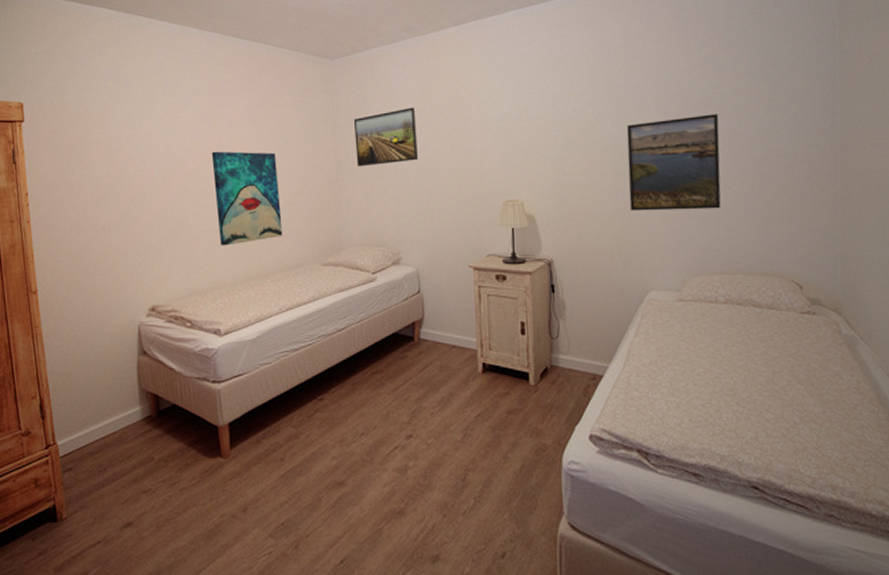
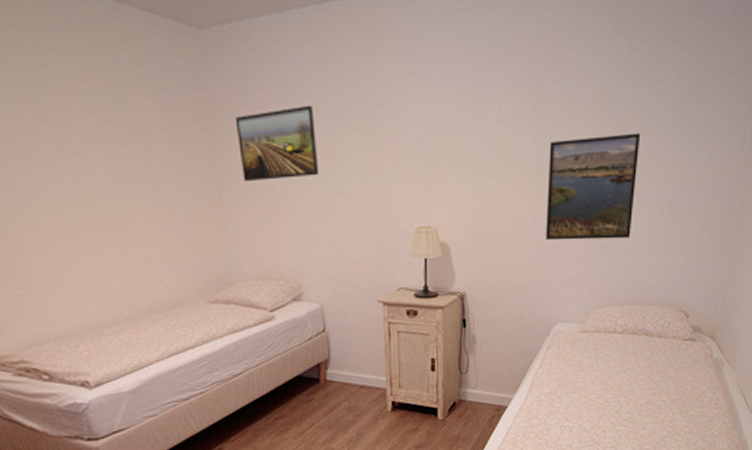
wall art: present [211,151,283,246] -> none [41,153,156,281]

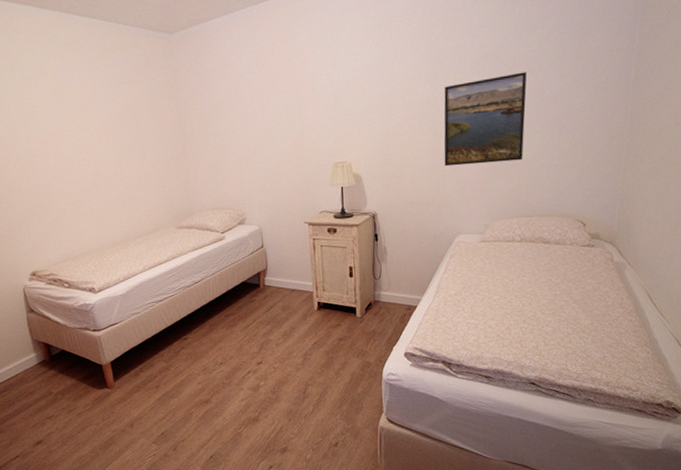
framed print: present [234,105,320,182] -> none [195,78,257,139]

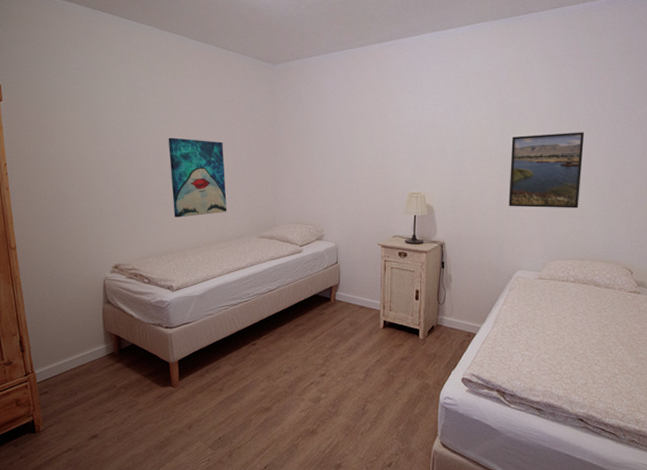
wall art: none [67,128,140,216] -> present [168,137,227,218]

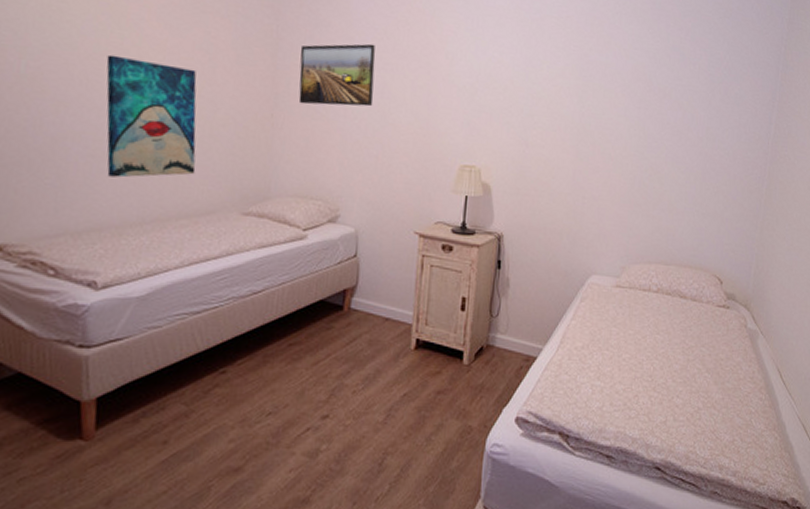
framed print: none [290,110,343,158] -> present [298,43,376,107]
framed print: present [509,132,585,209] -> none [584,103,676,200]

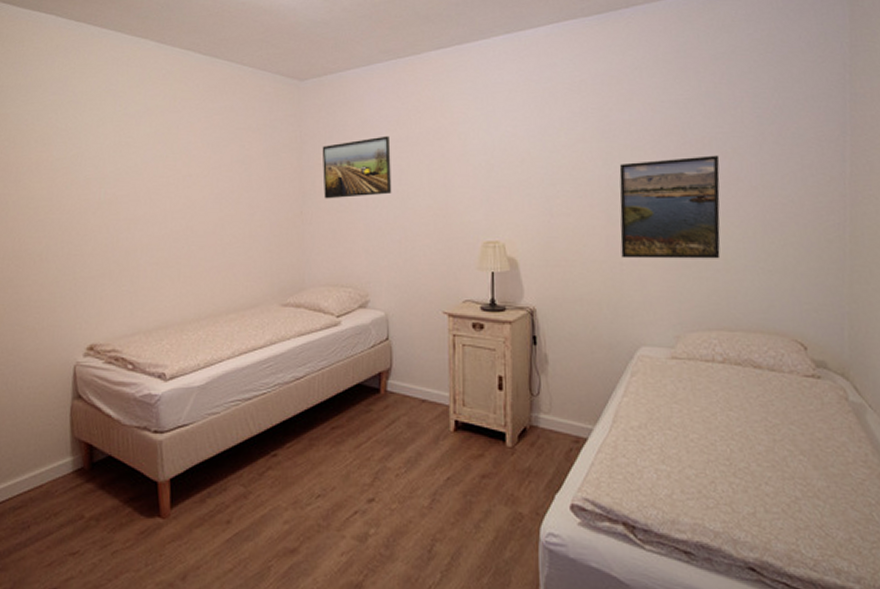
wall art: present [106,54,197,178] -> none [164,176,240,280]
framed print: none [584,103,676,200] -> present [619,155,721,259]

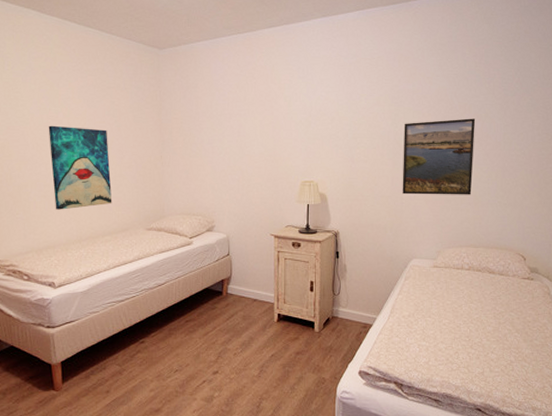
wall art: none [164,176,240,280] -> present [48,125,112,210]
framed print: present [322,135,392,199] -> none [177,96,233,147]

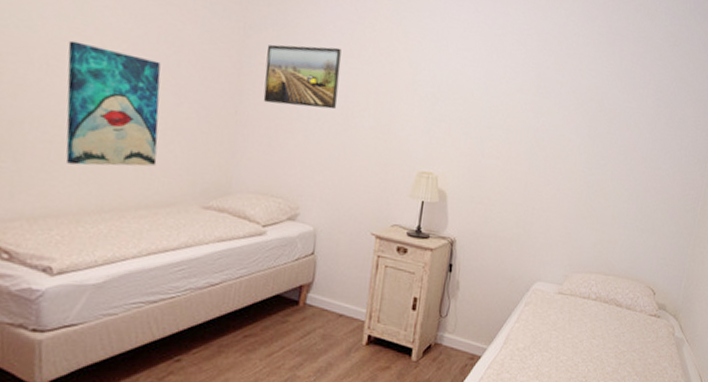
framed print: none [177,96,233,147] -> present [263,44,342,110]
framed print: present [402,118,476,195] -> none [534,119,625,215]

